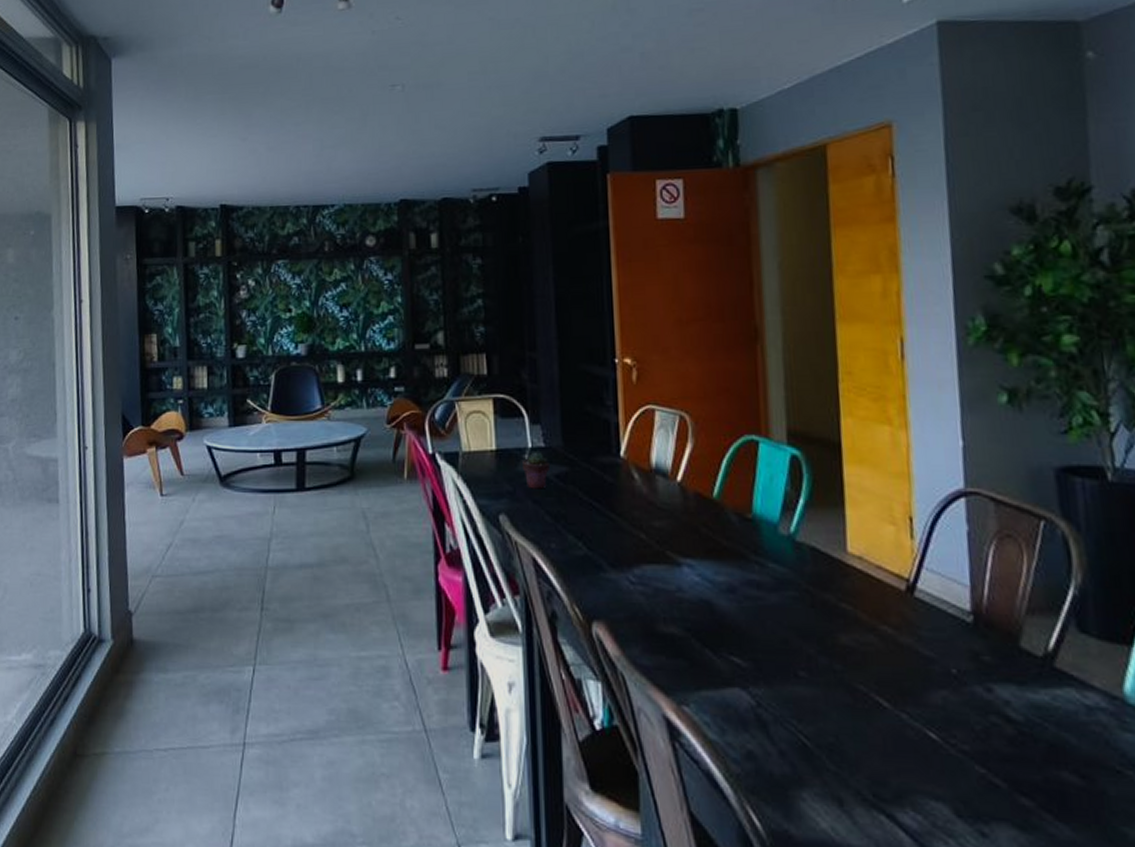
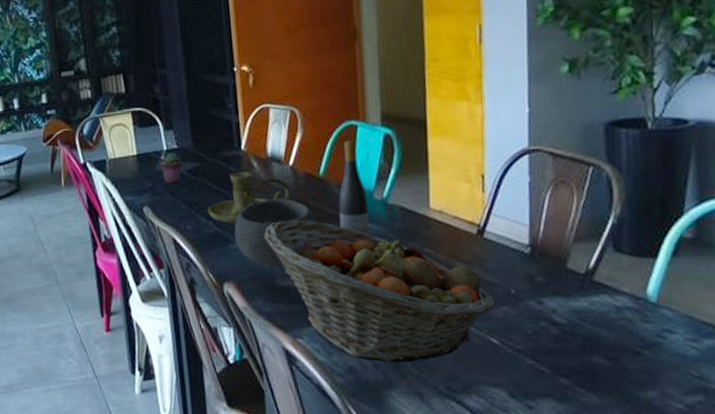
candle holder: none [577,484,678,548] -> present [208,171,291,225]
bowl: none [607,521,708,609] -> present [234,198,316,268]
fruit basket: none [644,549,933,754] -> present [264,219,496,363]
wine bottle: none [736,457,773,578] -> present [338,139,369,235]

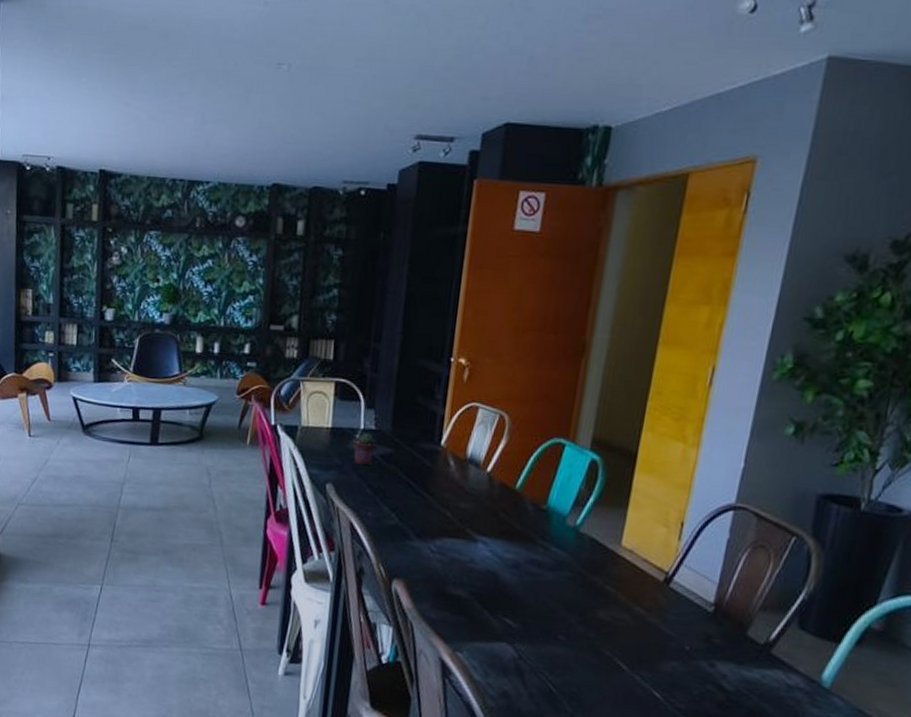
candle holder: present [208,171,291,225] -> none [392,467,482,521]
bowl: present [234,198,316,268] -> none [414,501,503,575]
fruit basket: present [264,219,496,363] -> none [444,527,667,701]
wine bottle: present [338,139,369,235] -> none [526,457,561,560]

